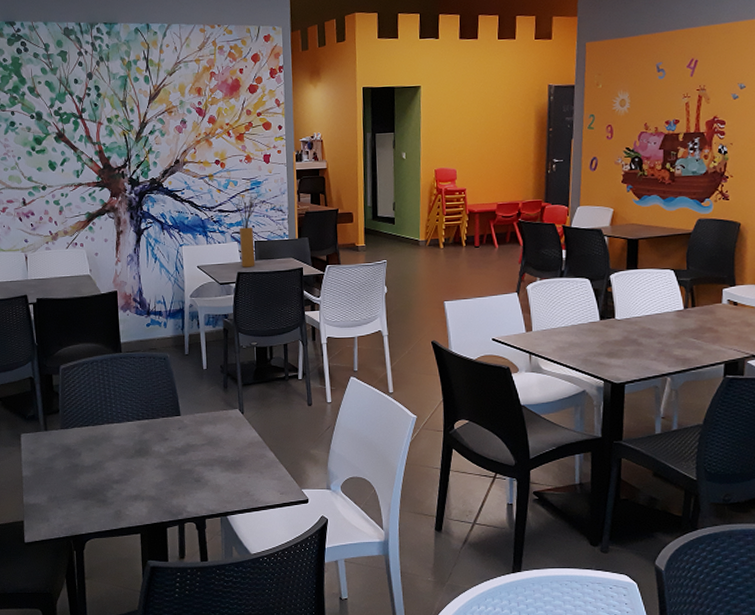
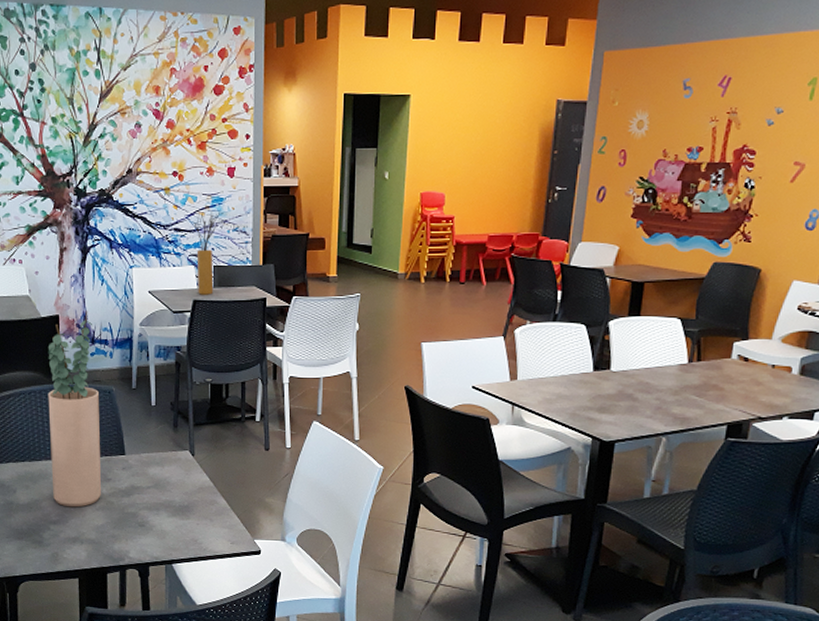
vase: none [107,286,160,467] -> present [48,311,102,508]

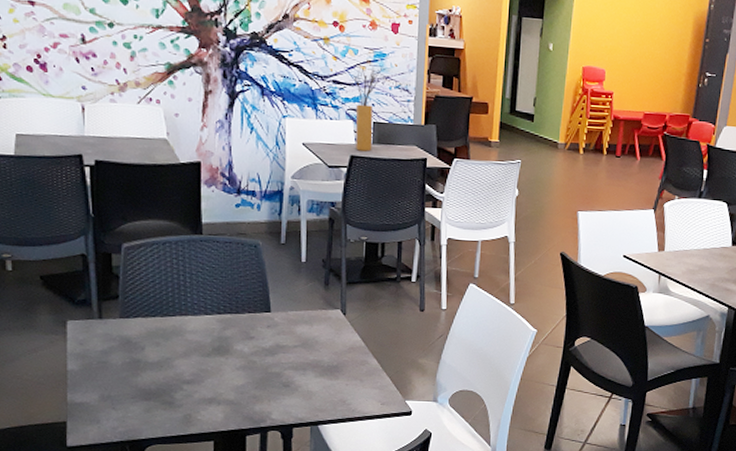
vase: present [48,311,102,508] -> none [185,159,244,367]

